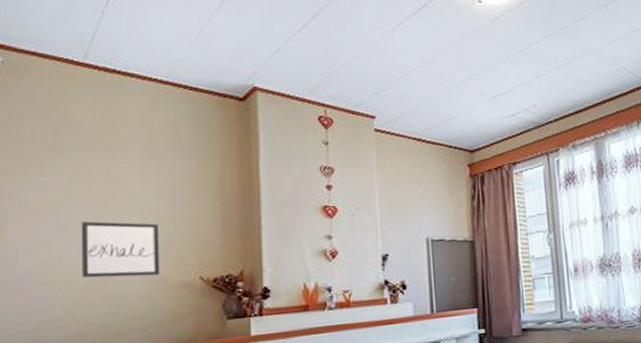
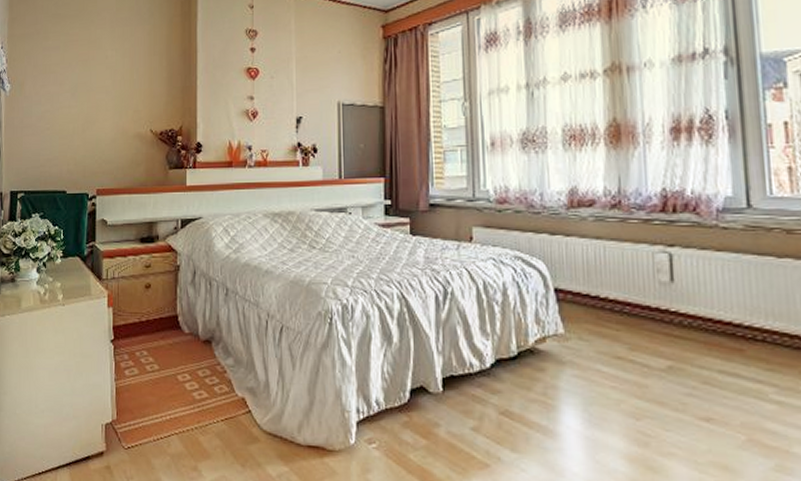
wall art: present [80,221,161,278] -> none [71,78,123,127]

